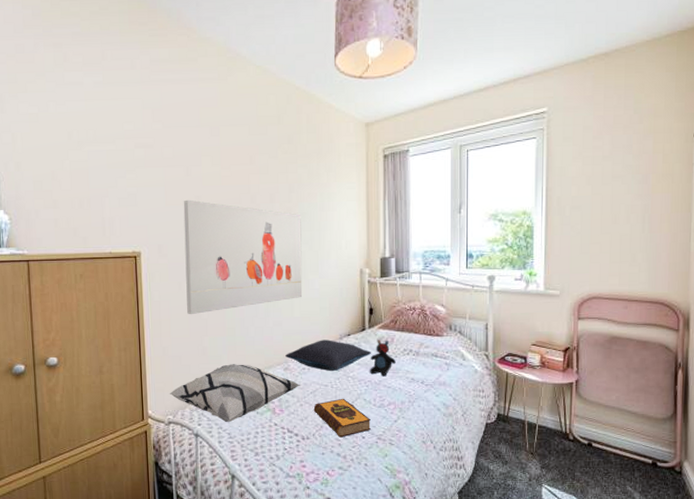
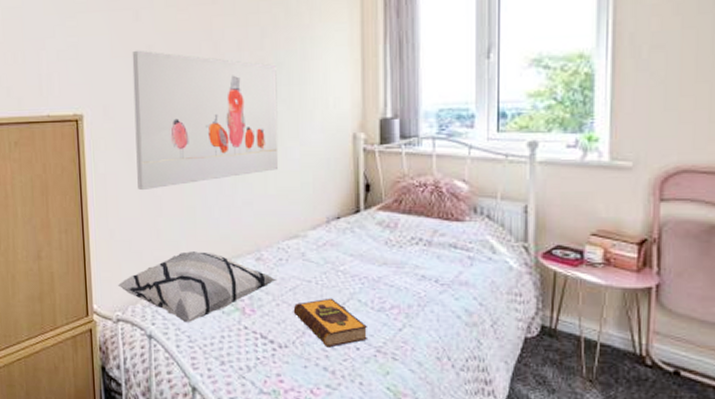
pillow: present [285,339,372,371] -> none [257,223,369,263]
teddy bear: present [369,340,396,377] -> none [365,225,401,272]

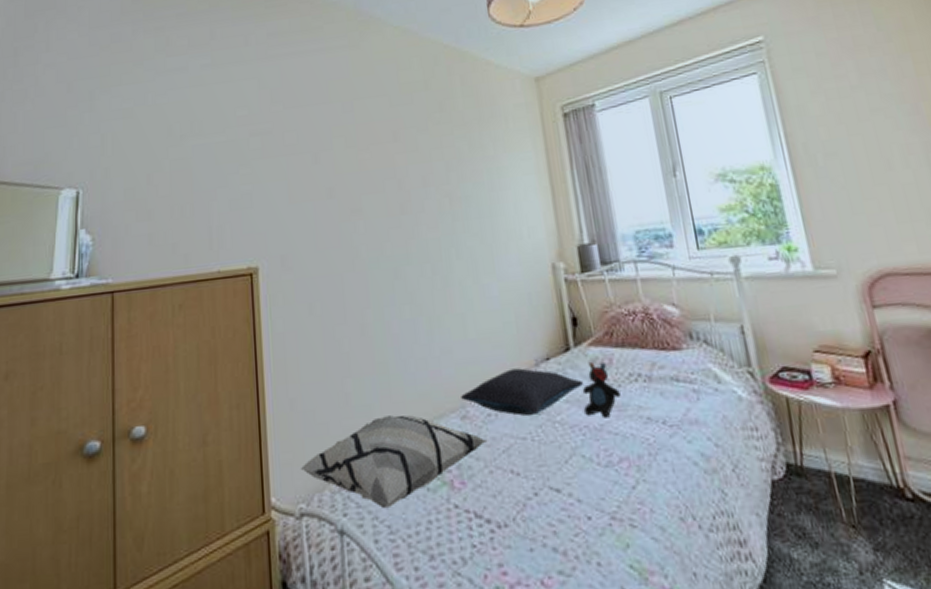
wall art: present [132,50,279,191] -> none [311,193,477,349]
pillow: none [257,223,369,263] -> present [461,368,584,416]
hardback book: present [293,298,367,348] -> none [509,456,598,521]
teddy bear: none [365,225,401,272] -> present [582,362,621,418]

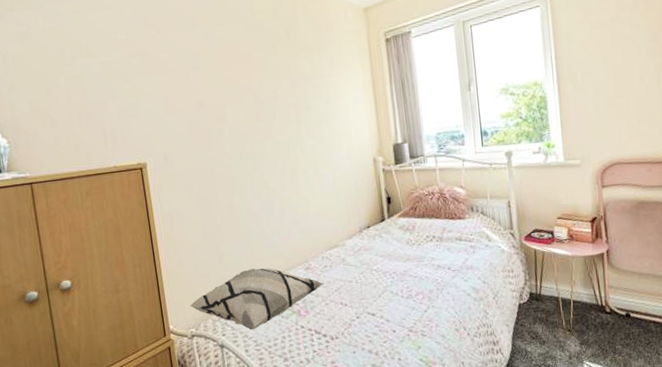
pillow: present [461,368,584,416] -> none [305,234,394,266]
teddy bear: present [582,362,621,418] -> none [392,229,420,267]

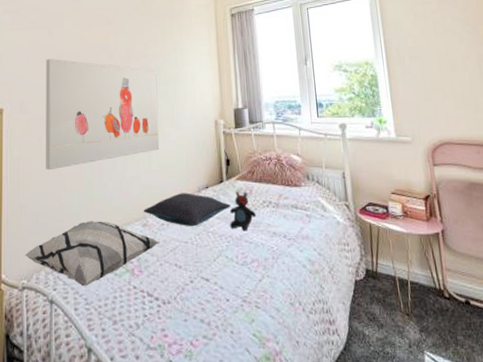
wall art: none [185,104,317,223] -> present [45,58,160,171]
pillow: none [305,234,394,266] -> present [144,193,231,226]
teddy bear: none [392,229,420,267] -> present [229,192,256,231]

